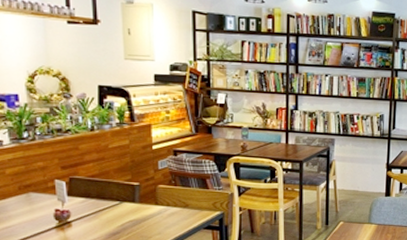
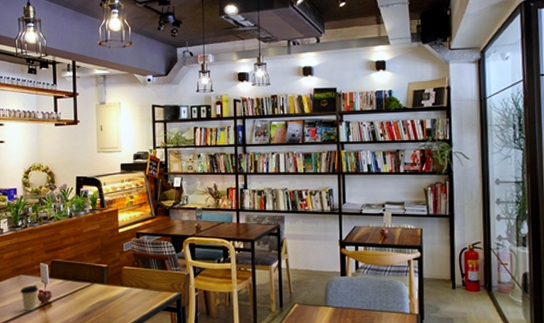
coffee cup: none [31,203,55,231] -> present [21,285,39,311]

